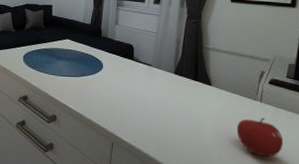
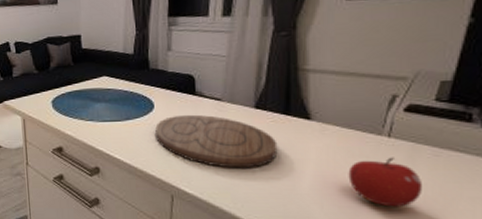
cutting board: none [103,75,190,122] -> present [155,114,278,168]

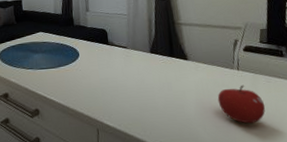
cutting board: present [155,114,278,168] -> none [81,60,169,102]

